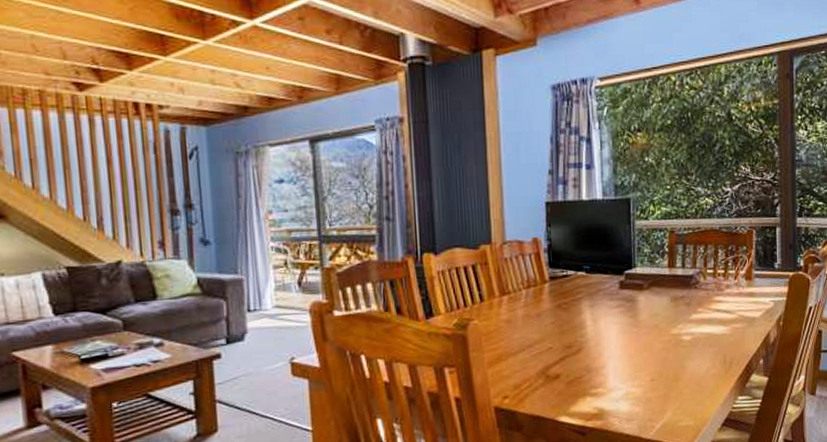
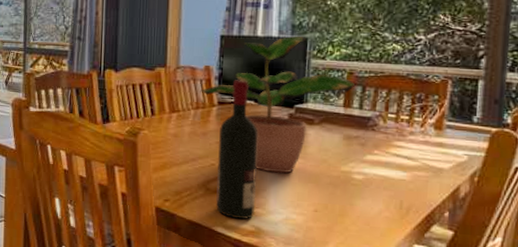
potted plant: none [531,196,677,347] -> present [201,36,356,173]
wine bottle: none [553,250,597,404] -> present [216,80,258,220]

